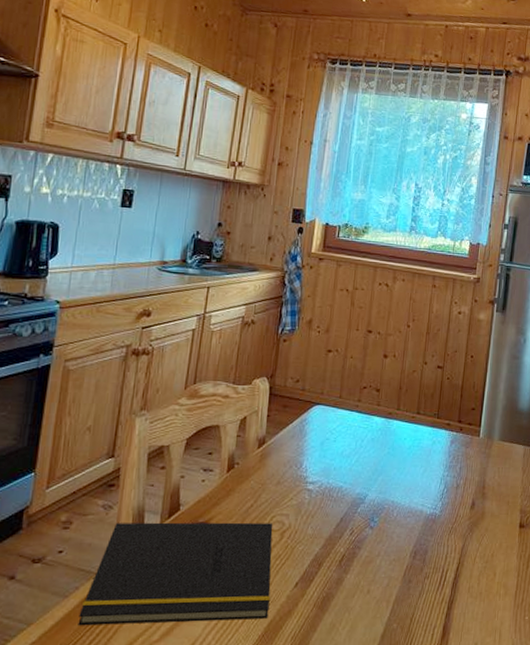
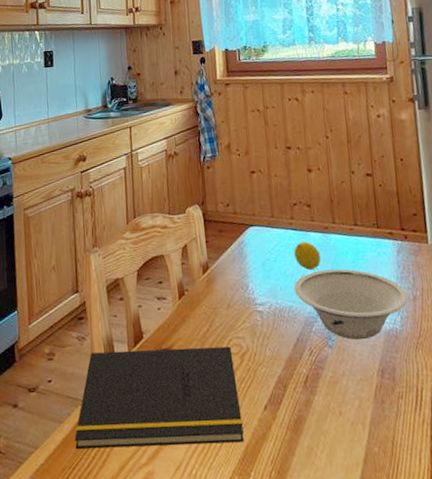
bowl: none [347,454,453,523] -> present [293,269,409,340]
fruit: none [354,424,380,453] -> present [294,241,322,270]

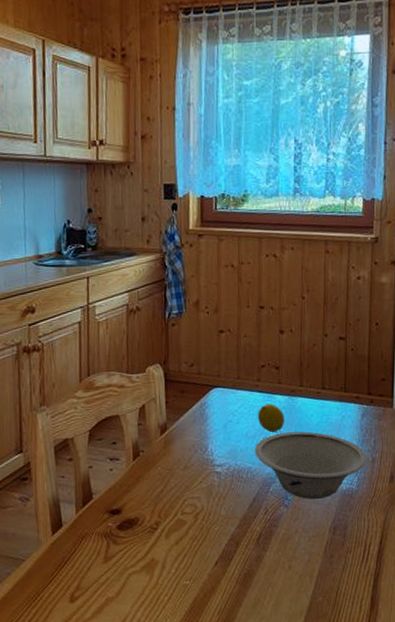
notepad: present [74,346,244,450] -> none [14,506,193,608]

